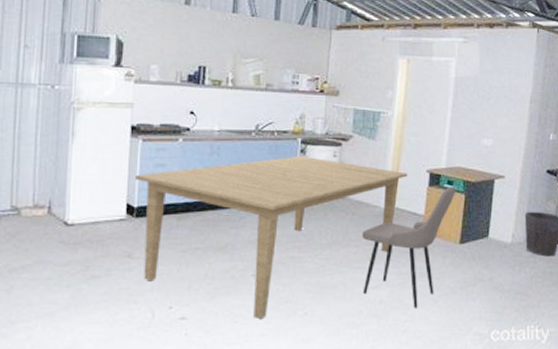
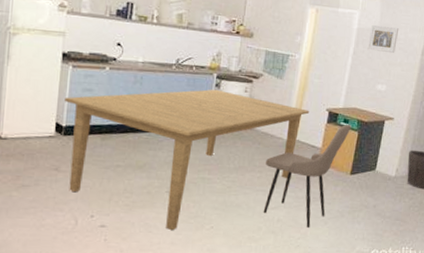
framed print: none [468,72,503,103] -> present [367,24,399,54]

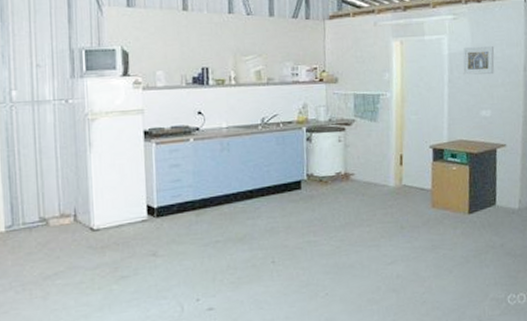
dining table: present [65,89,310,231] -> none [153,143,412,304]
dining chair: present [263,124,352,228] -> none [373,158,461,280]

